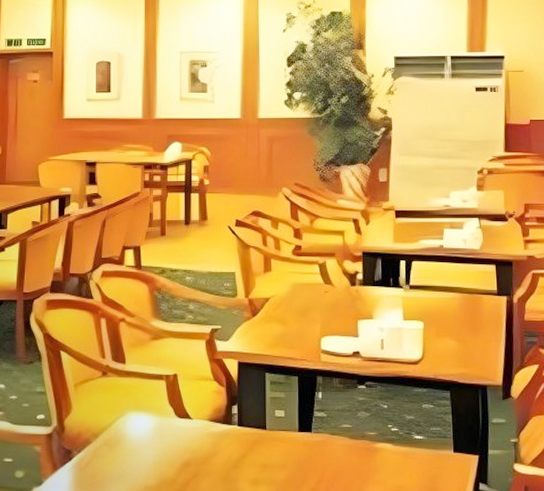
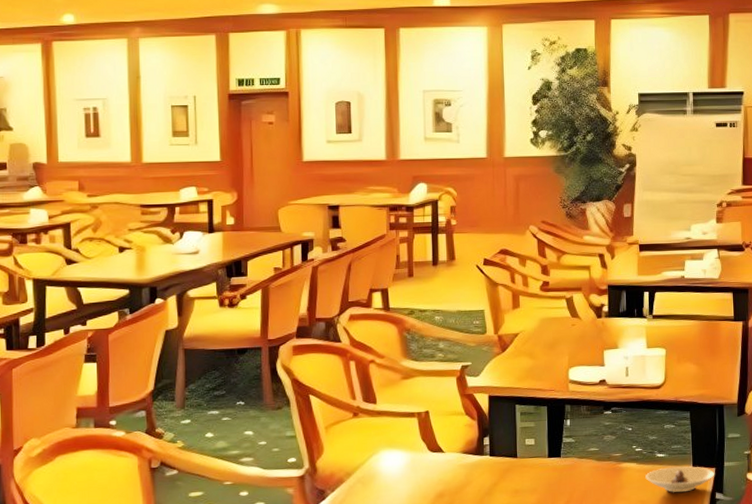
saucer: none [402,451,479,480] -> present [645,466,715,493]

